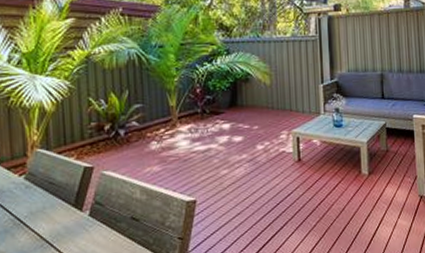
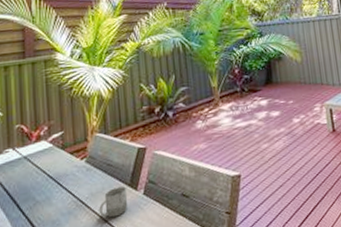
cup: none [39,206,72,239] -> present [99,186,128,218]

